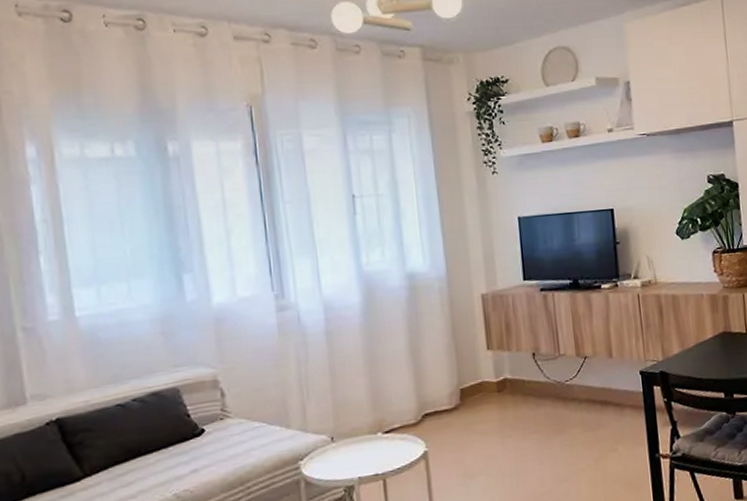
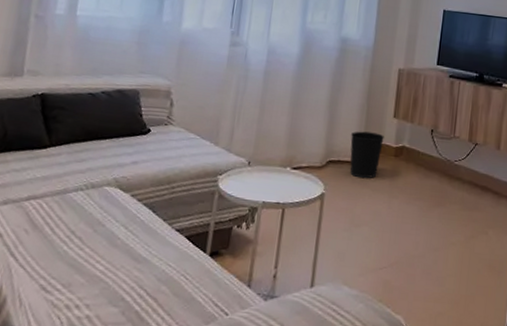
wastebasket: none [443,370,483,426] -> present [350,131,384,179]

